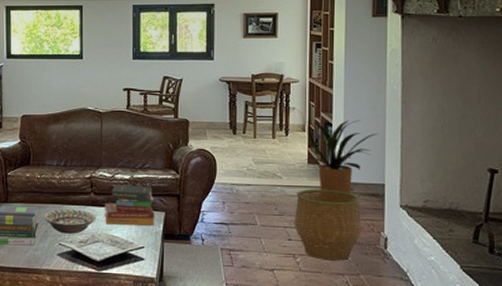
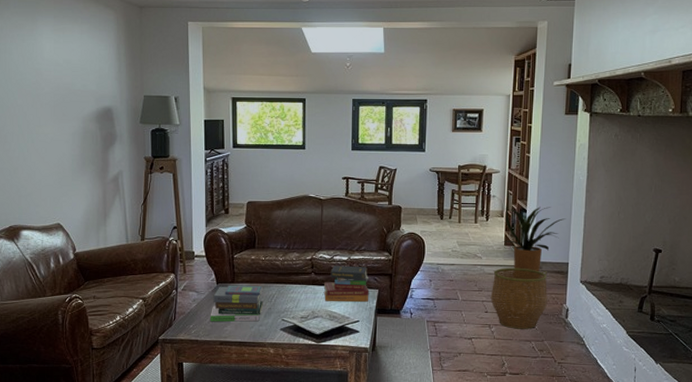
decorative bowl: present [44,209,96,234] -> none [268,288,316,311]

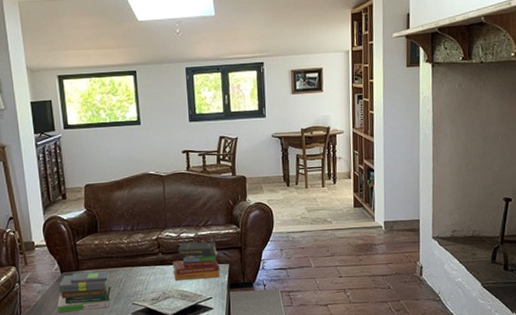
basket: present [490,267,548,329] -> none [343,228,402,292]
house plant: present [502,206,565,280] -> none [351,164,414,241]

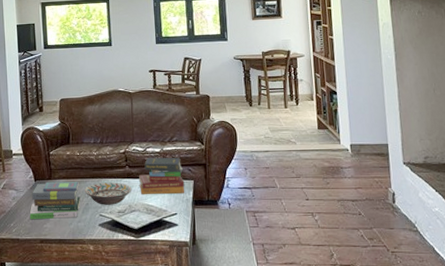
decorative bowl: none [115,270,166,294] -> present [85,182,132,205]

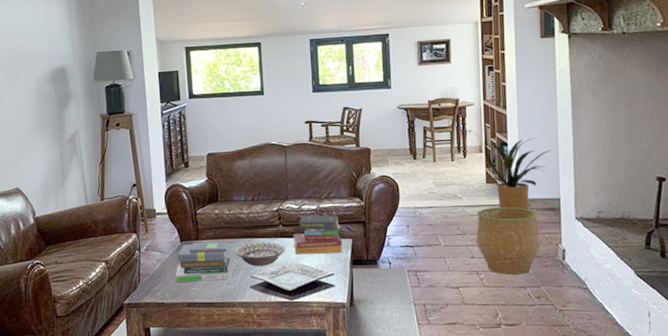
basket: none [309,151,372,217] -> present [475,206,541,275]
house plant: none [314,87,378,164] -> present [483,138,552,220]

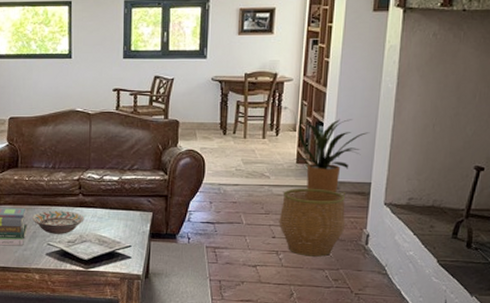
books: present [292,215,343,254] -> none [92,186,143,225]

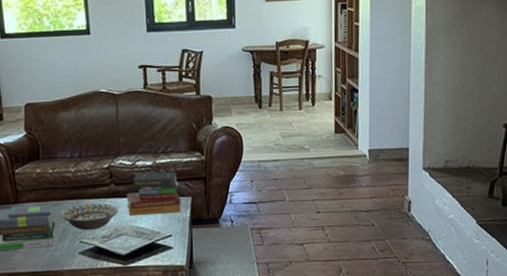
books: none [92,186,143,225] -> present [126,171,182,215]
basket: present [278,188,346,257] -> none [322,157,388,229]
house plant: present [294,119,369,202] -> none [332,84,403,172]

